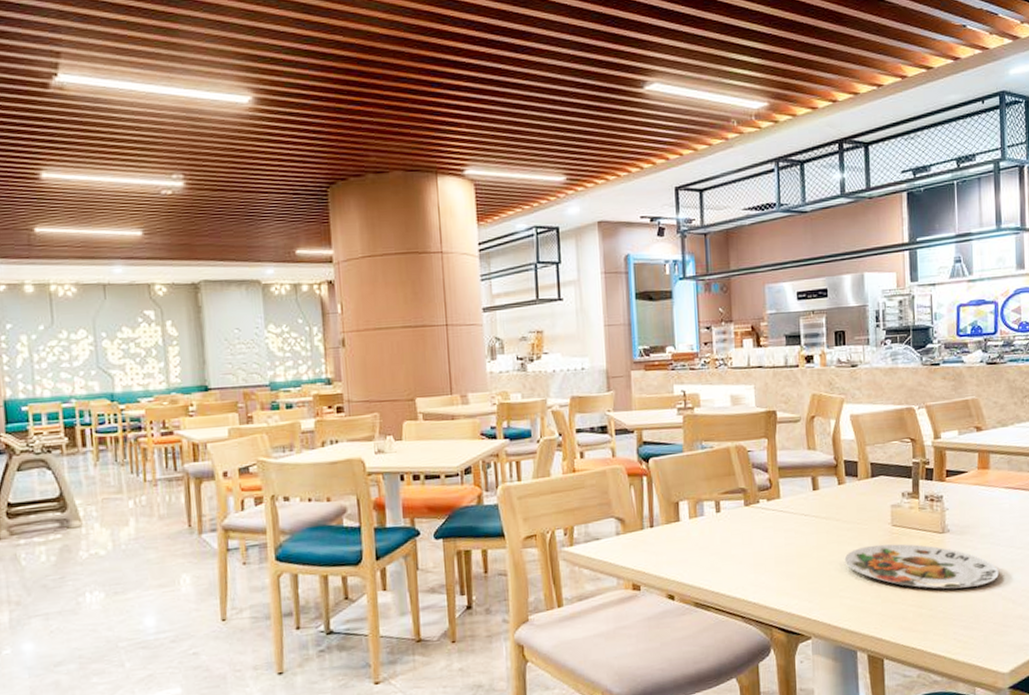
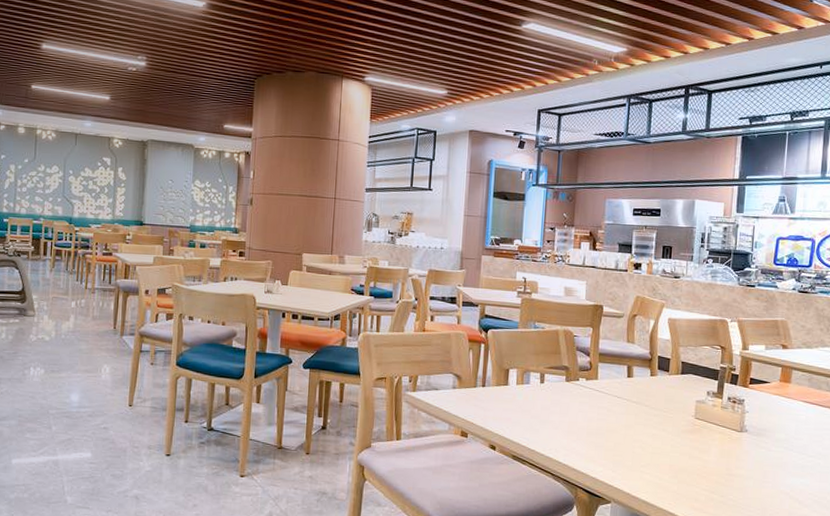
plate: present [844,543,999,589] -> none [648,432,789,483]

